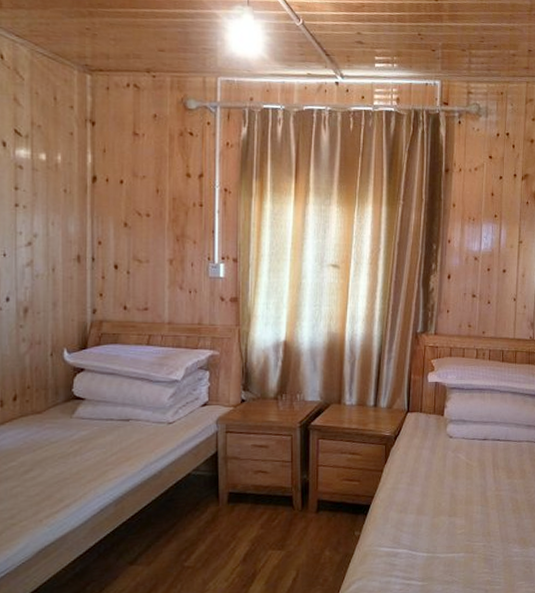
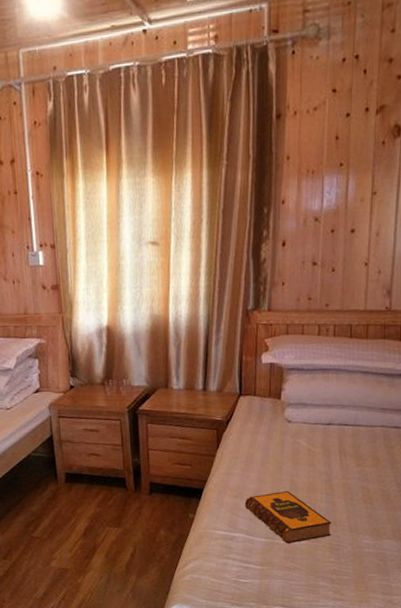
hardback book: none [408,504,486,557] -> present [244,491,332,544]

